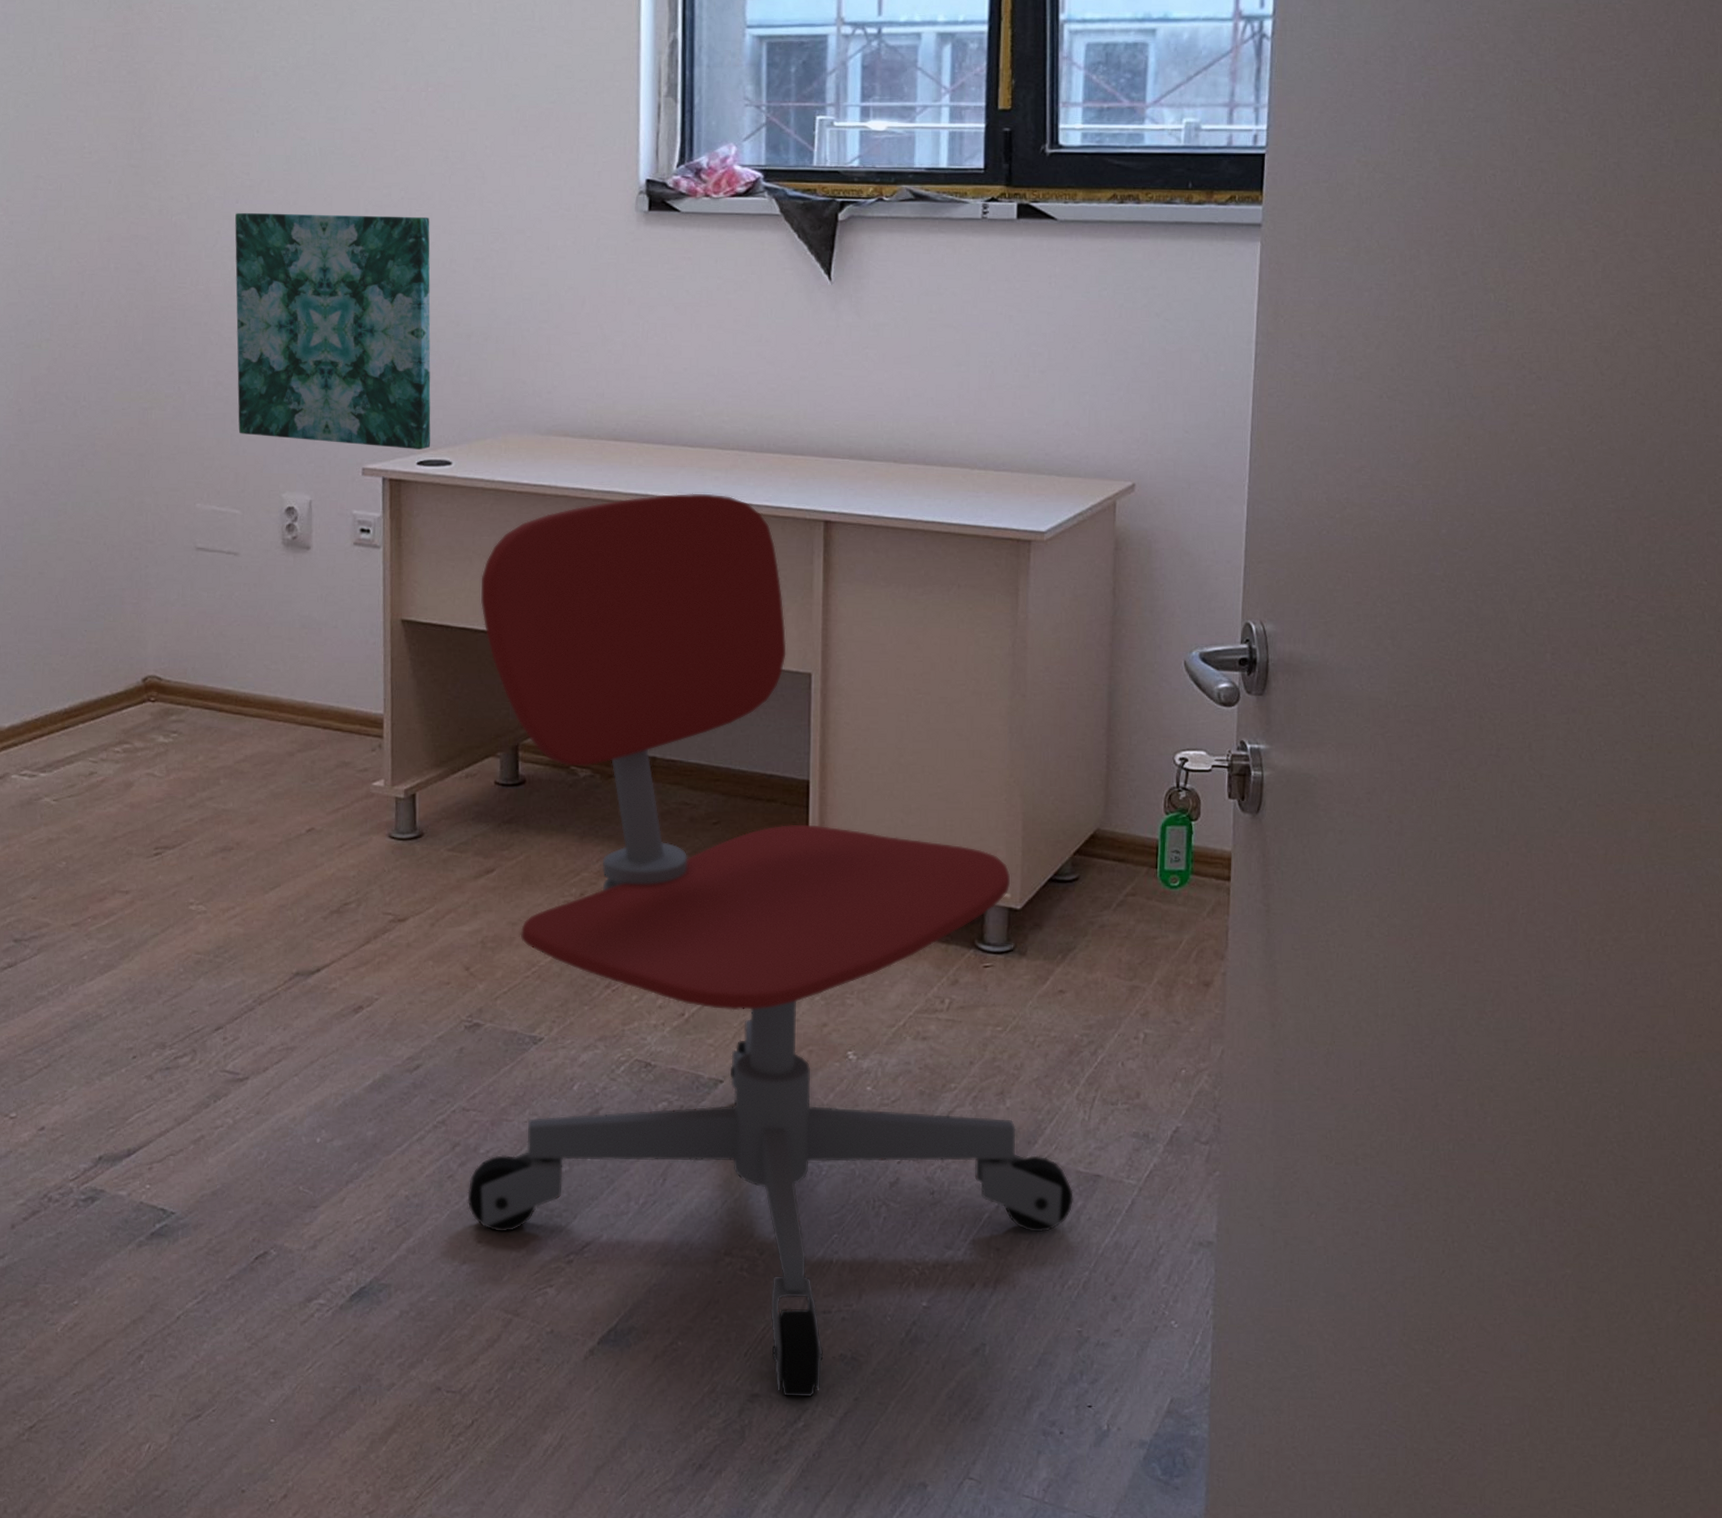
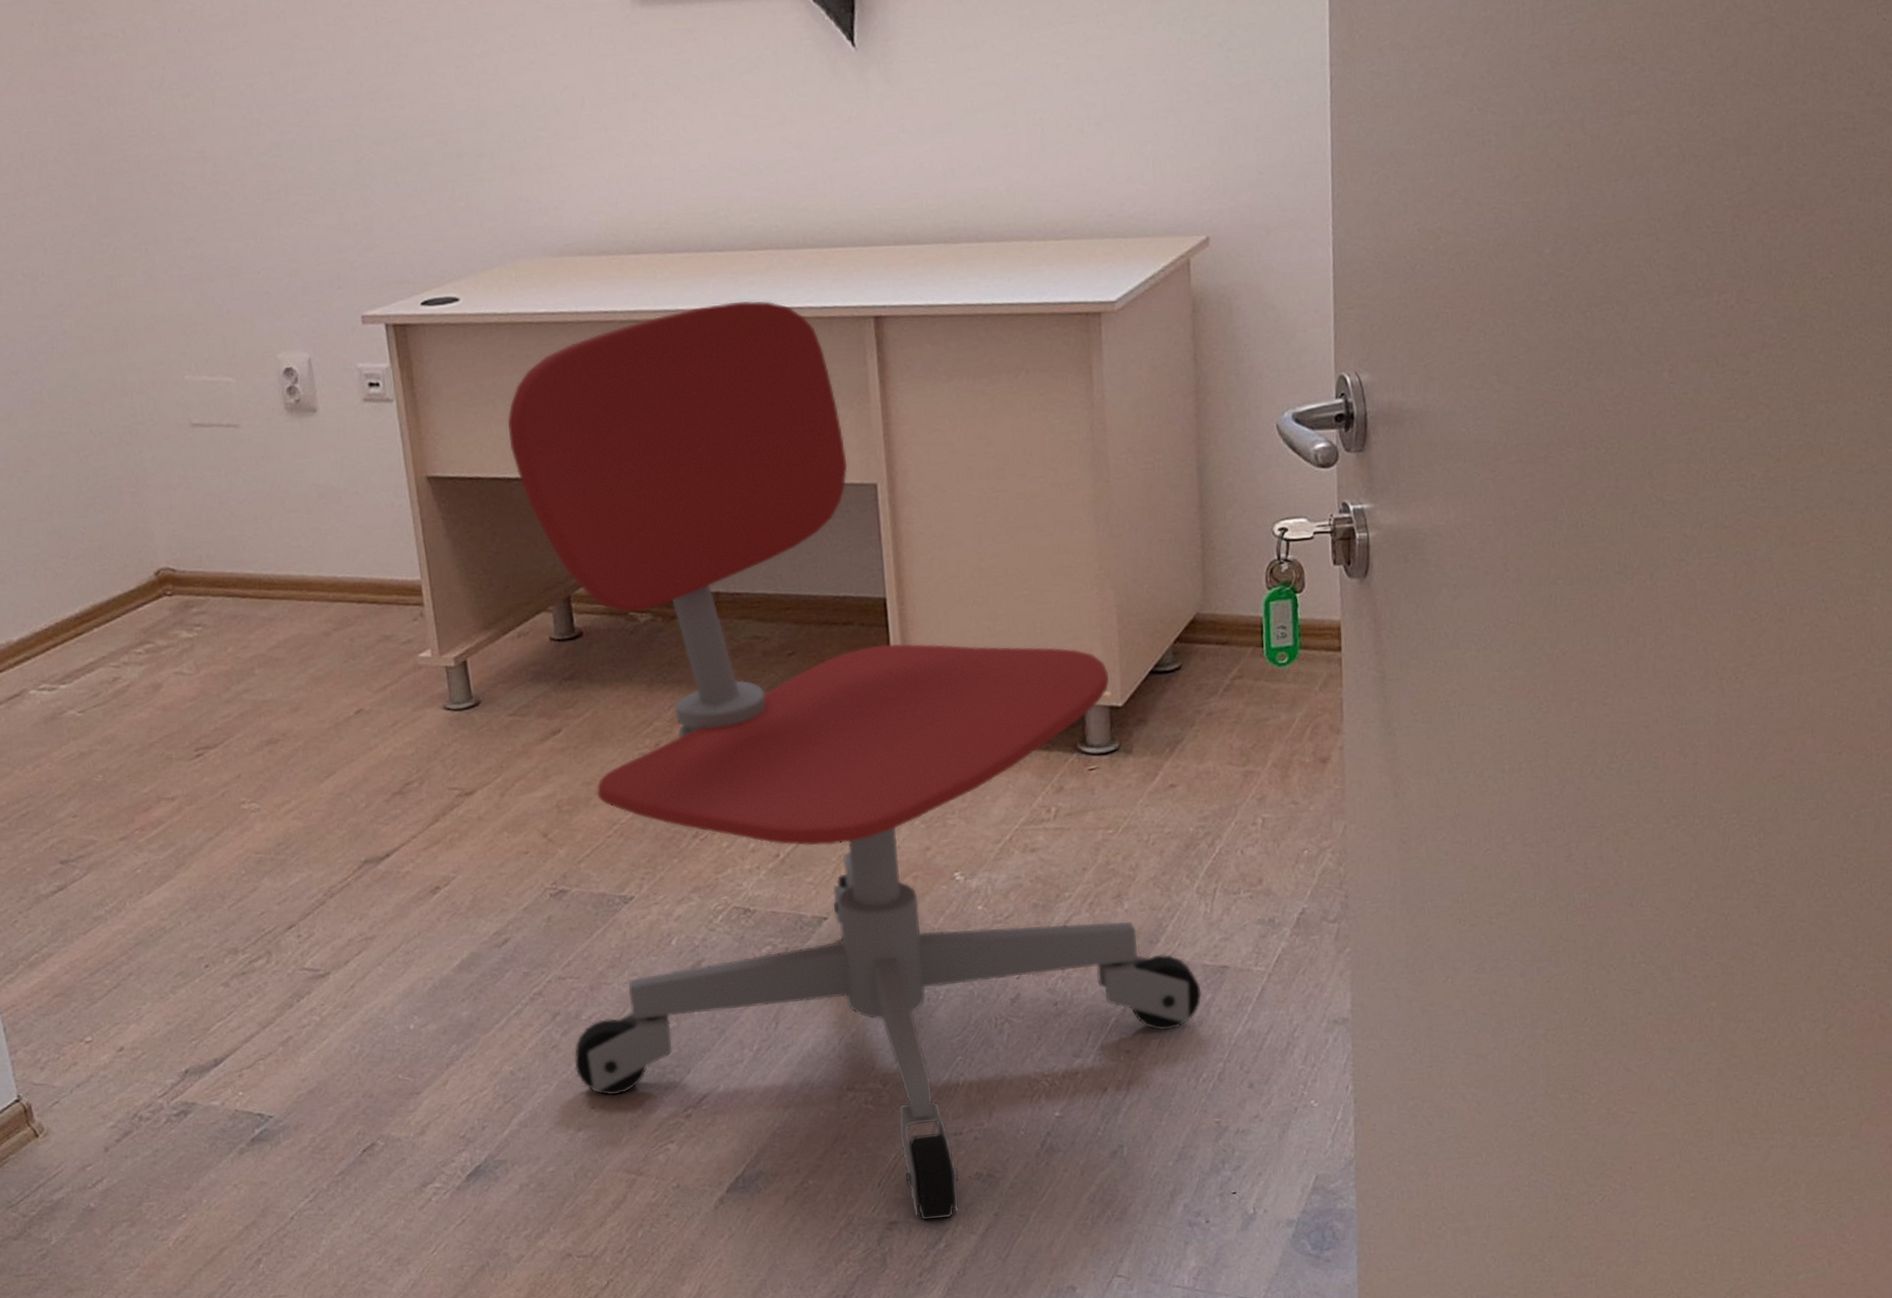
wall art: present [235,212,431,450] -> none [180,24,433,294]

